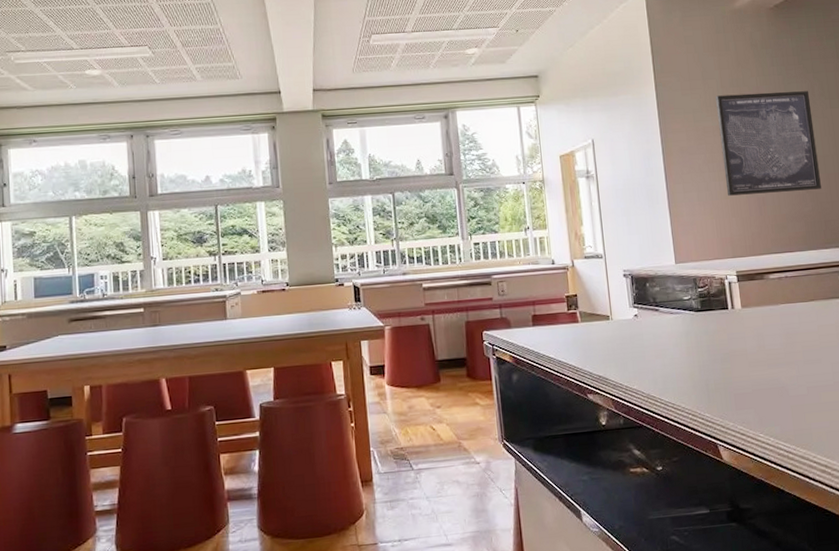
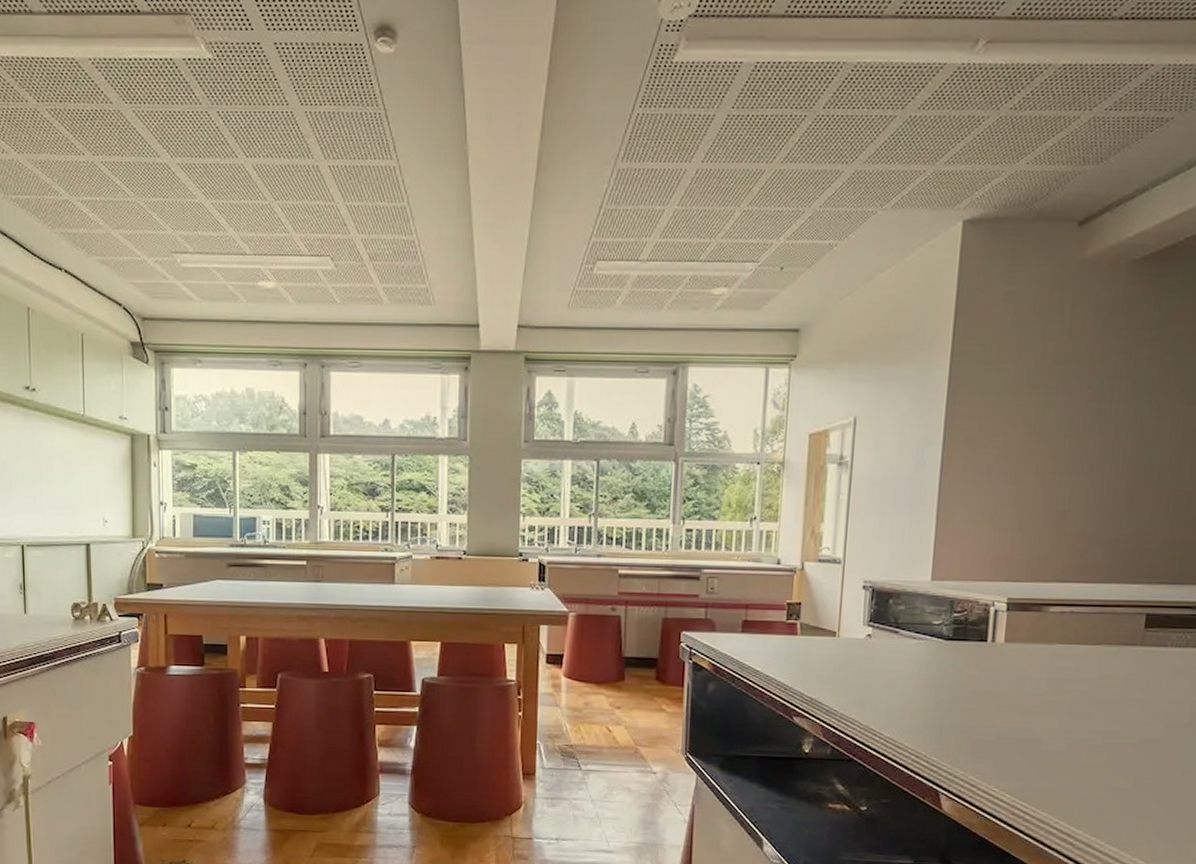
wall art: present [715,91,821,196] -> none [1018,374,1161,508]

